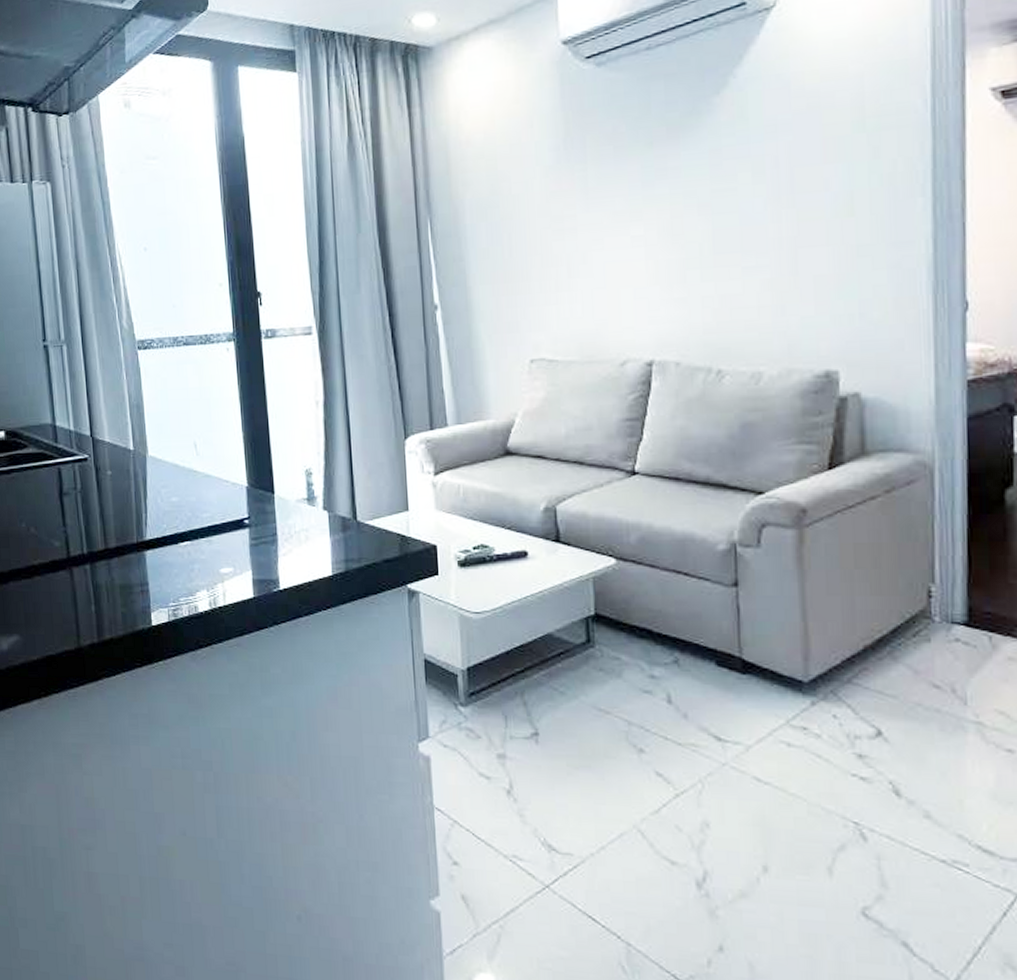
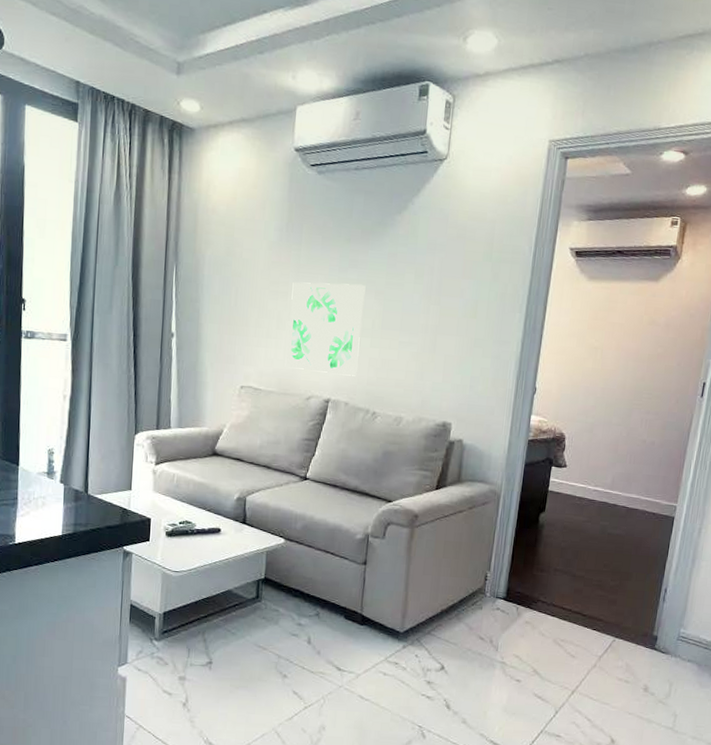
wall art: none [582,199,687,327] -> present [285,282,366,376]

